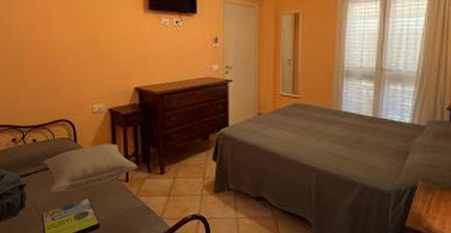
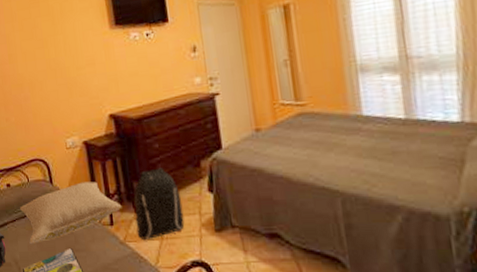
backpack: none [148,137,190,196] -> present [134,168,185,241]

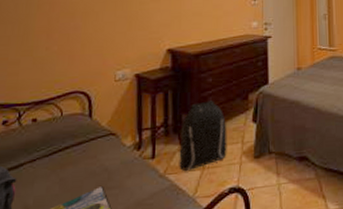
pillow: present [20,181,122,243] -> none [45,114,167,185]

